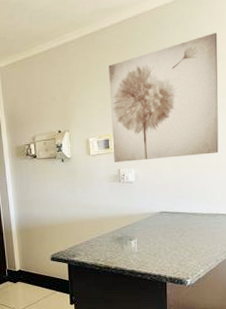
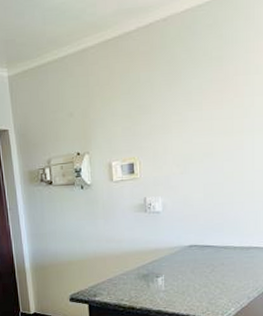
wall art: present [109,32,219,163] -> none [134,41,255,190]

